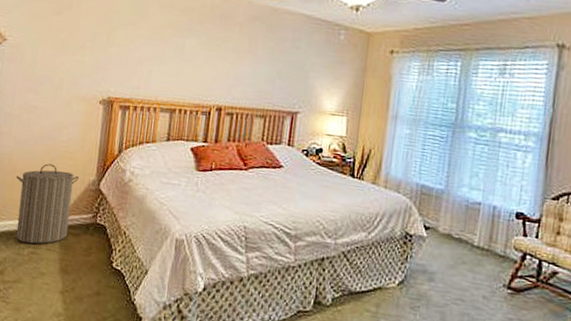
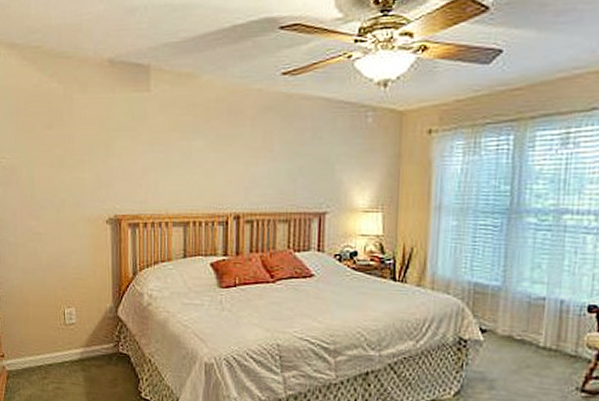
laundry hamper: present [15,163,79,244] -> none [29,293,95,379]

